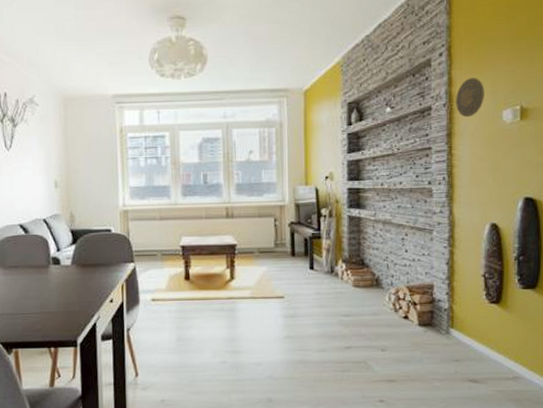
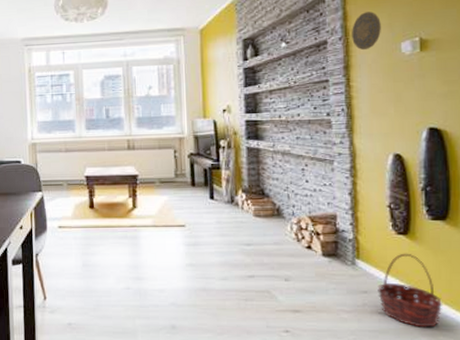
basket: none [469,321,529,393] -> present [377,253,443,328]

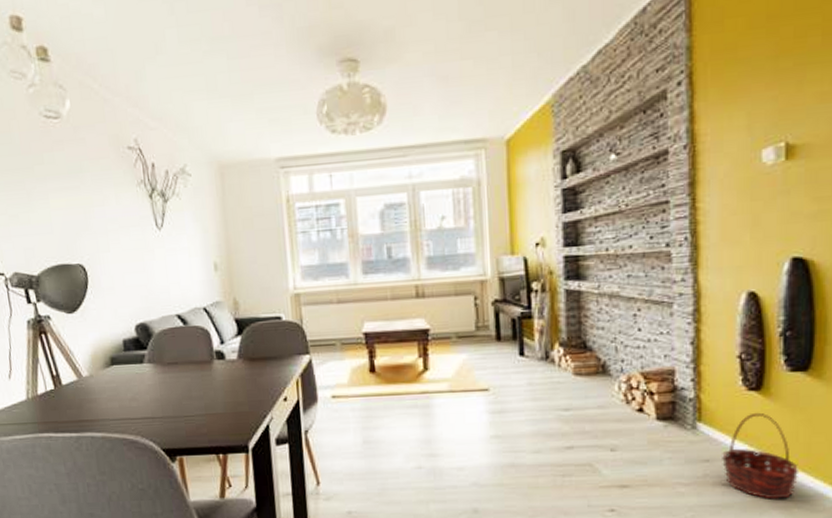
decorative plate: present [352,12,381,51] -> none [700,110,737,162]

